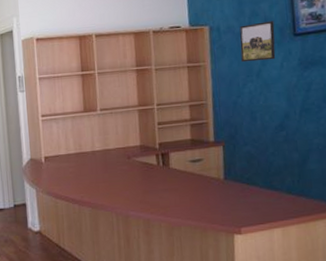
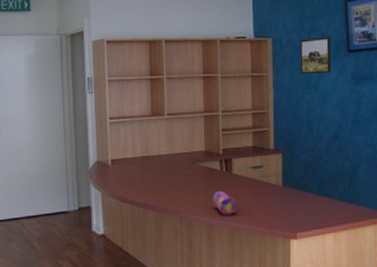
pencil case: none [149,185,178,211] -> present [212,190,239,215]

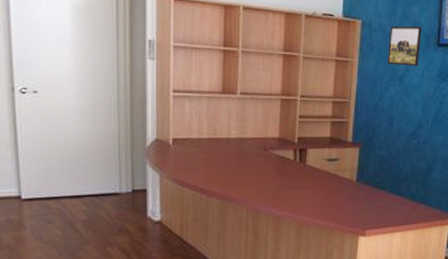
pencil case: present [212,190,239,215] -> none [282,182,310,208]

